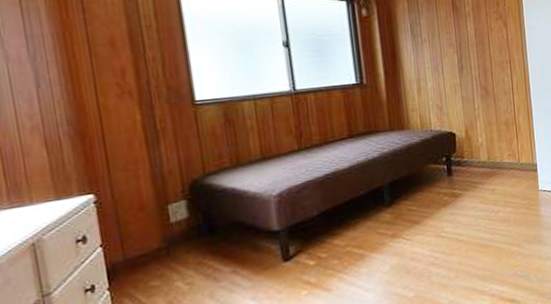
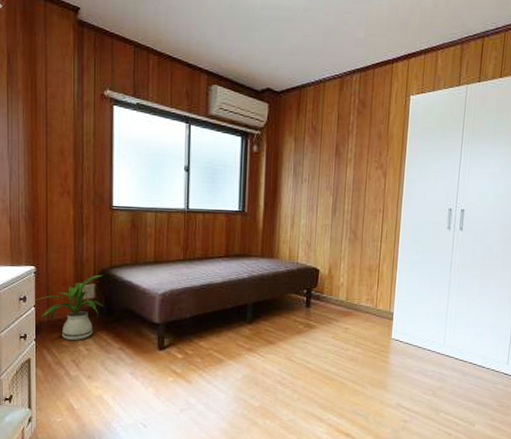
house plant: none [99,186,204,279] -> present [34,274,105,341]

